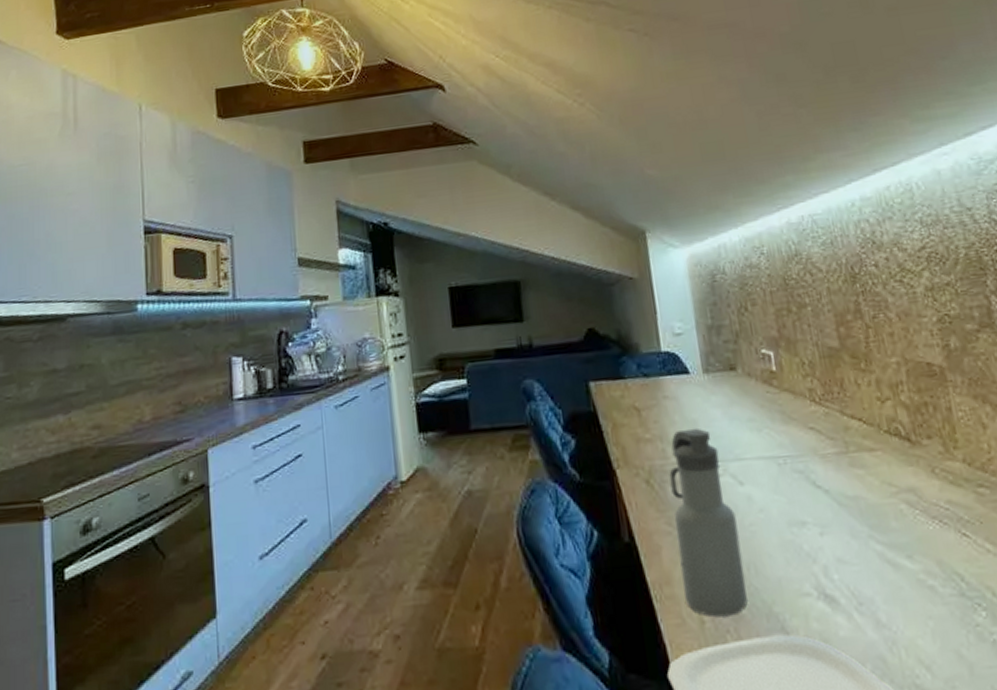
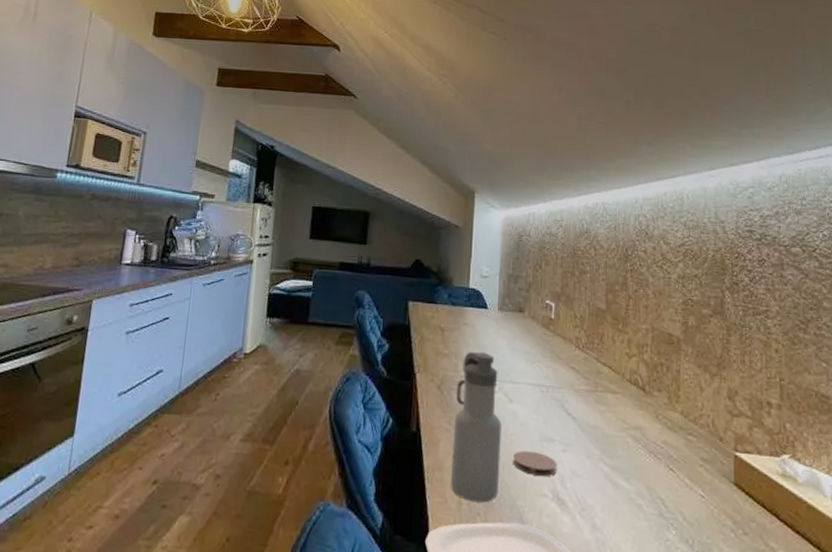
coaster: none [758,541,818,572] -> present [513,450,558,476]

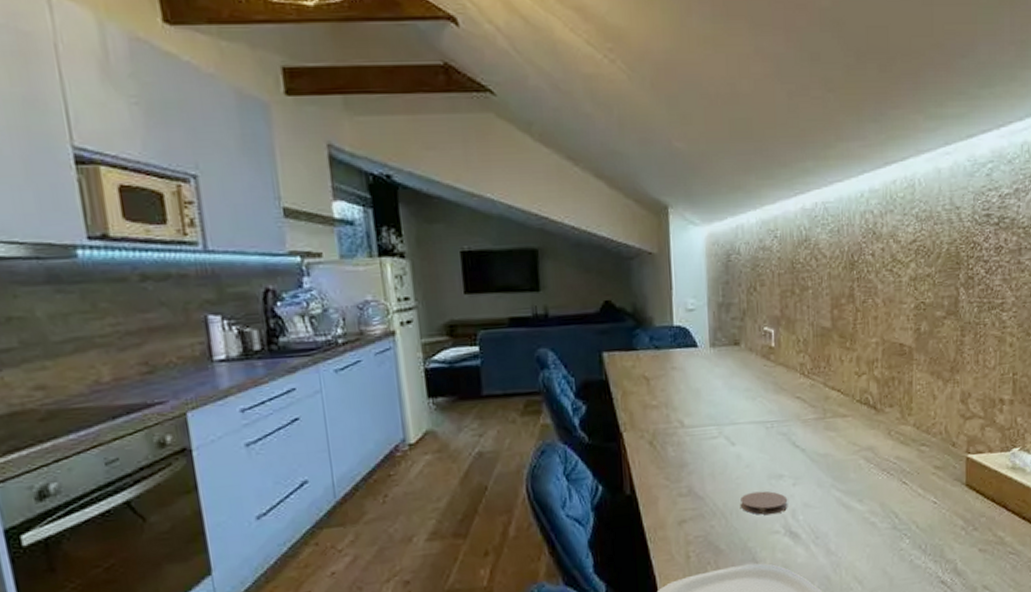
water bottle: present [451,351,502,503] -> none [671,396,728,553]

